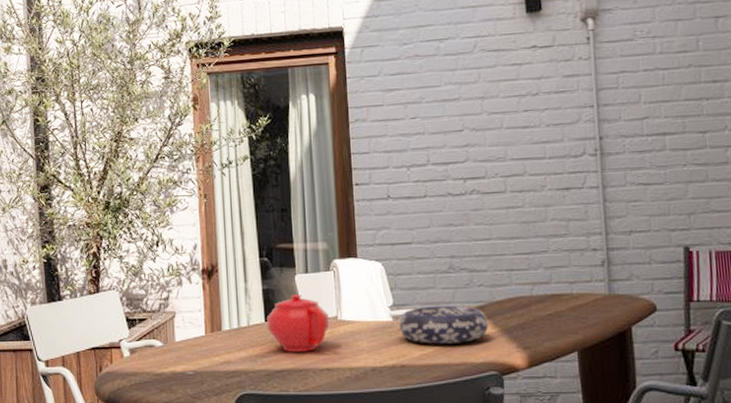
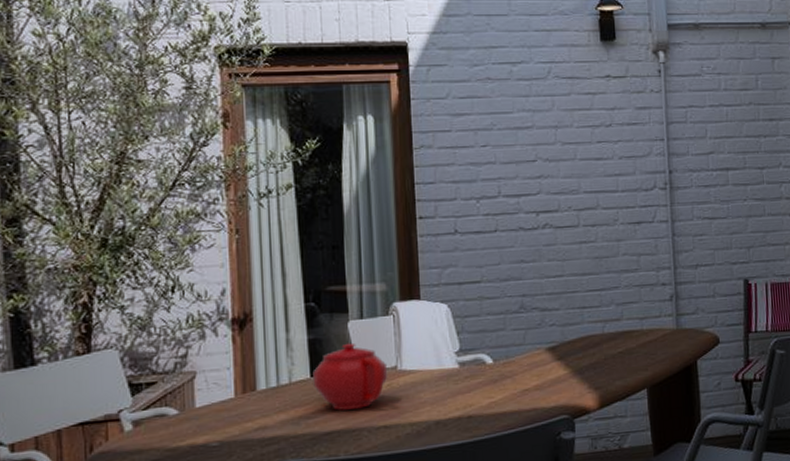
decorative bowl: present [399,305,489,344] -> none [466,347,561,391]

